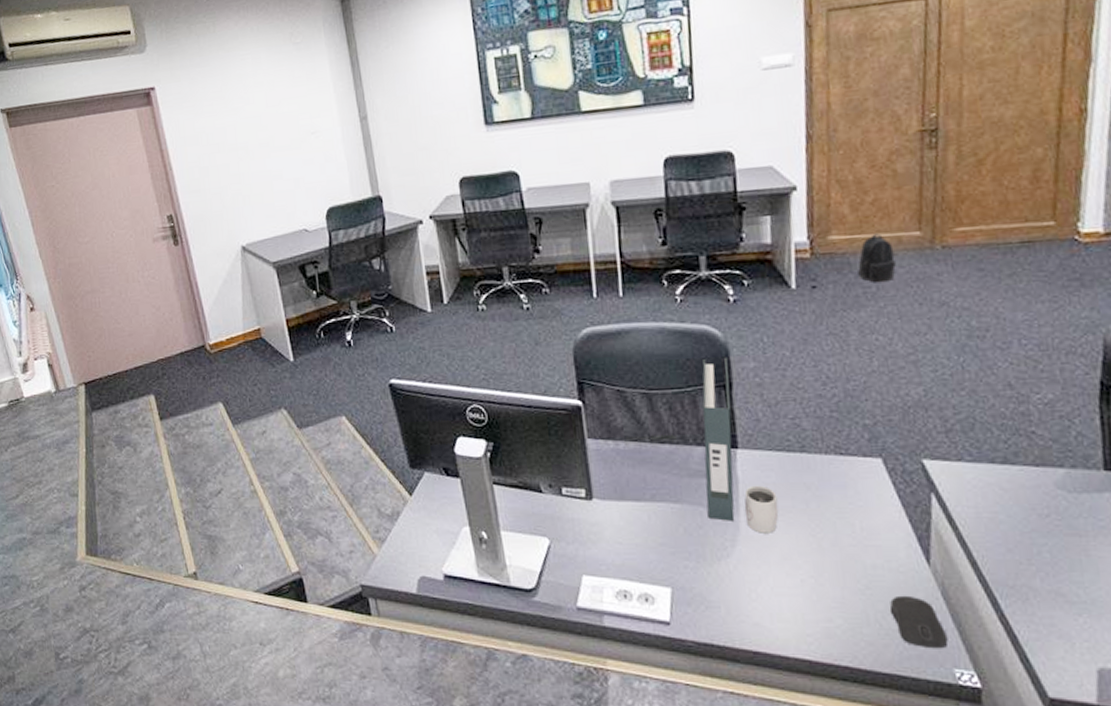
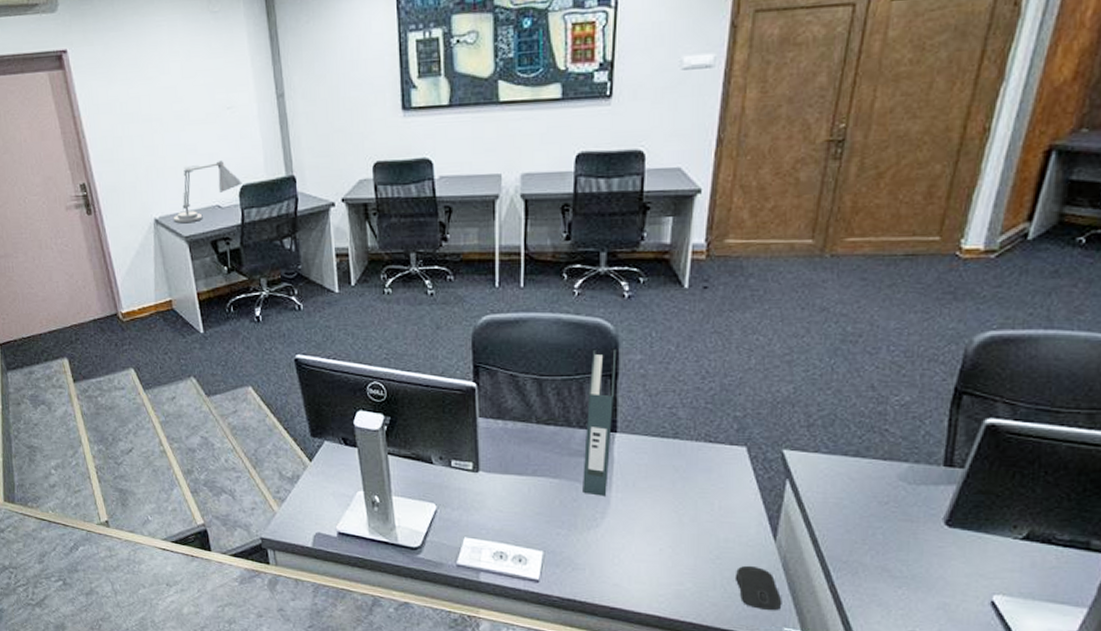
desk lamp: none [260,185,329,250] -> present [173,161,242,224]
mug: present [744,485,779,533] -> none [616,466,647,508]
backpack: present [858,233,896,282] -> none [749,239,785,285]

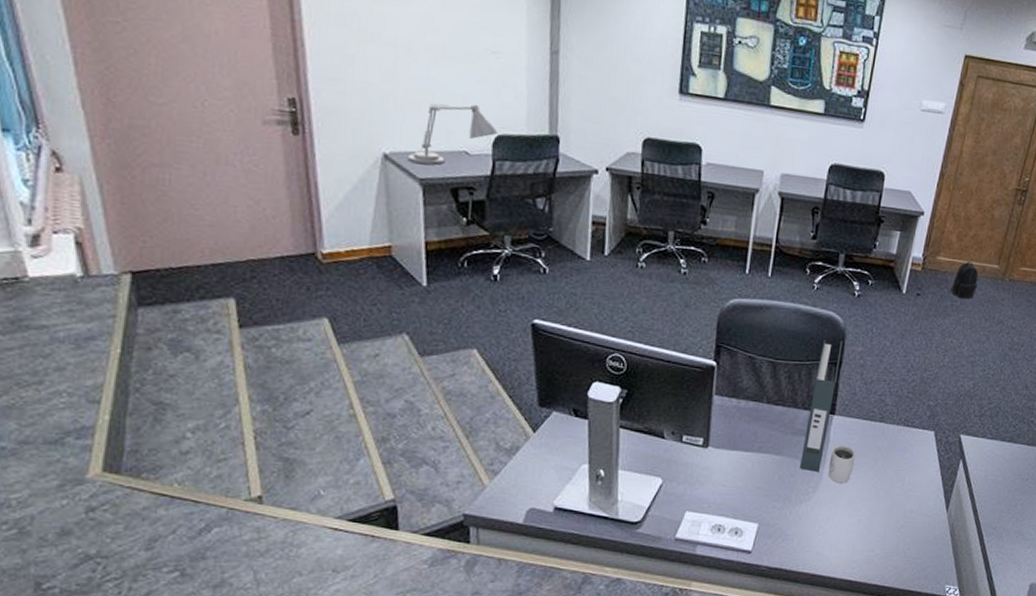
mug: none [616,466,647,508] -> present [828,445,856,483]
computer mouse: present [736,565,782,611] -> none [915,532,947,571]
backpack: none [749,239,785,285] -> present [951,261,979,299]

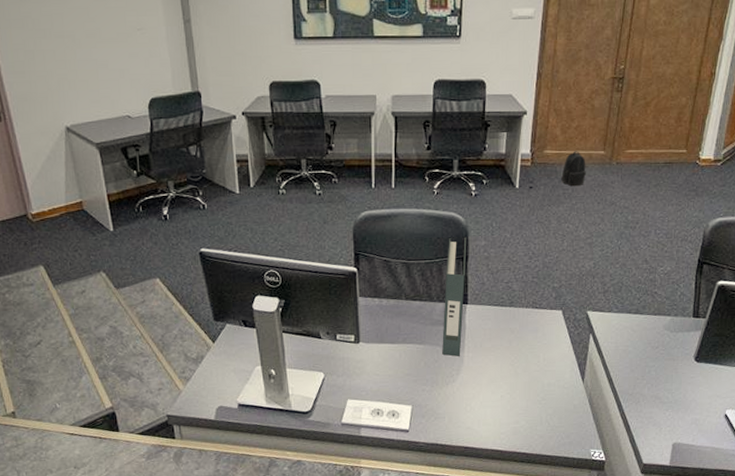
desk lamp: present [407,103,498,166] -> none [84,76,152,132]
mug: present [828,445,856,483] -> none [468,330,491,365]

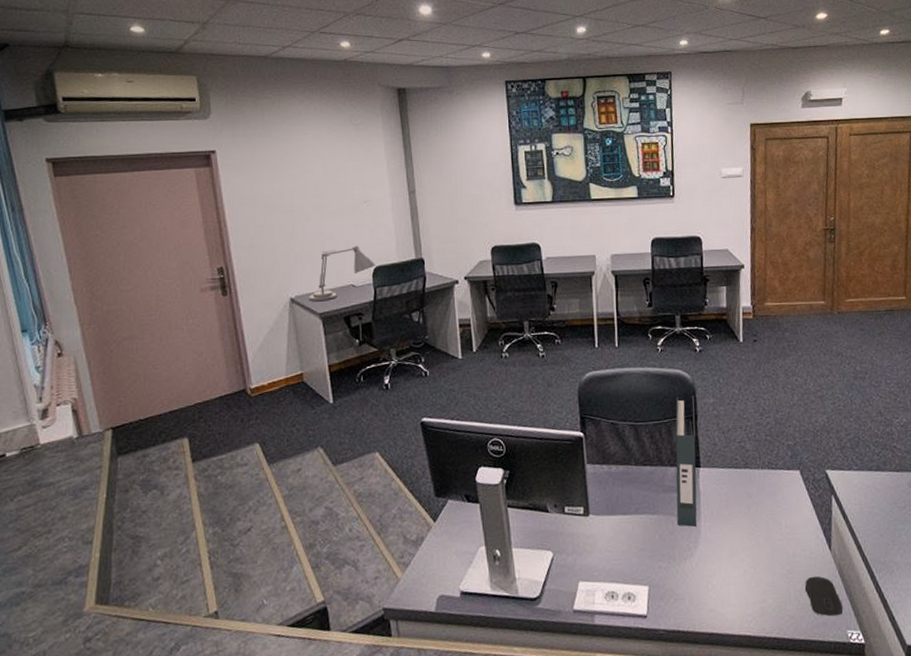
desk lamp: none [84,76,152,132] -> present [308,246,376,302]
computer mouse: none [556,403,589,437] -> present [805,576,844,617]
backpack: present [561,151,586,186] -> none [784,302,809,337]

